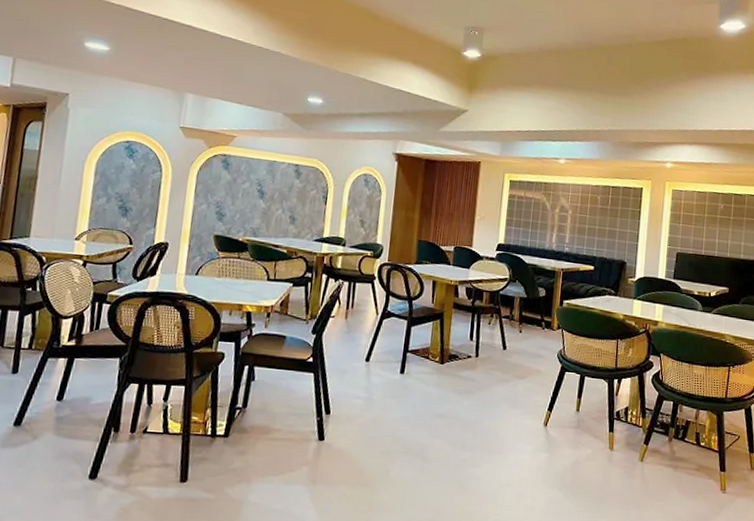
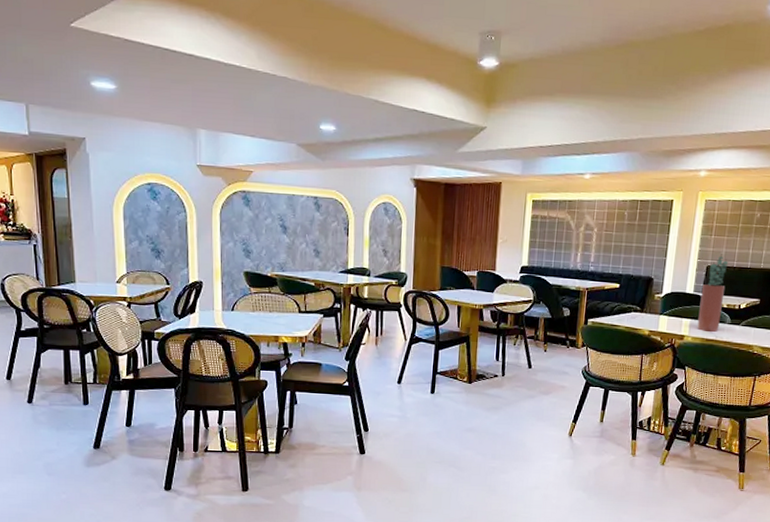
vase: none [670,241,697,319] -> present [697,254,729,332]

